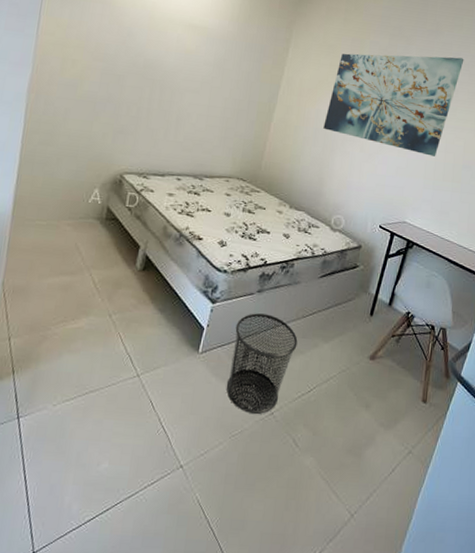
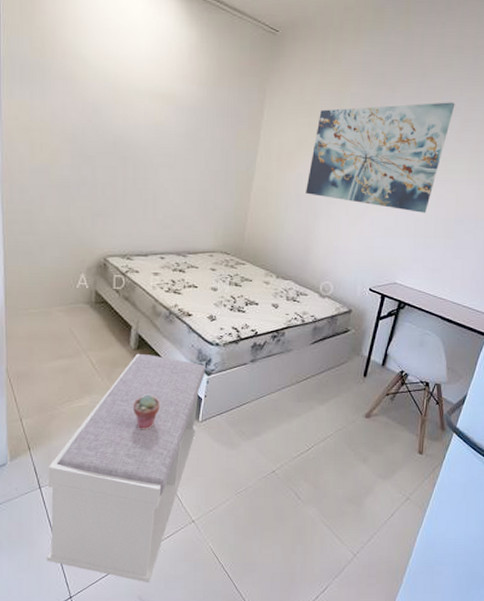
bench: none [13,275,211,539] -> present [47,353,206,583]
potted succulent: none [131,320,160,359] -> present [133,395,160,430]
waste bin: present [226,313,298,415] -> none [228,382,294,474]

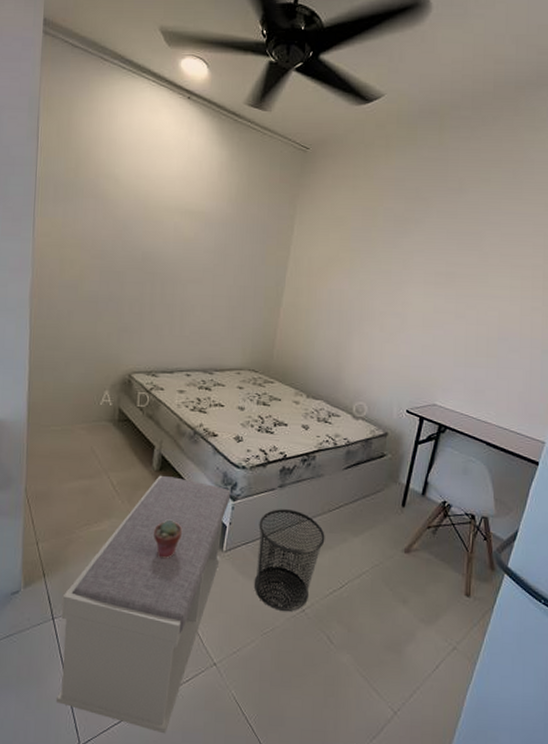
waste bin: none [228,382,294,474] -> present [254,509,325,612]
wall art: present [306,102,455,213] -> none [337,216,494,330]

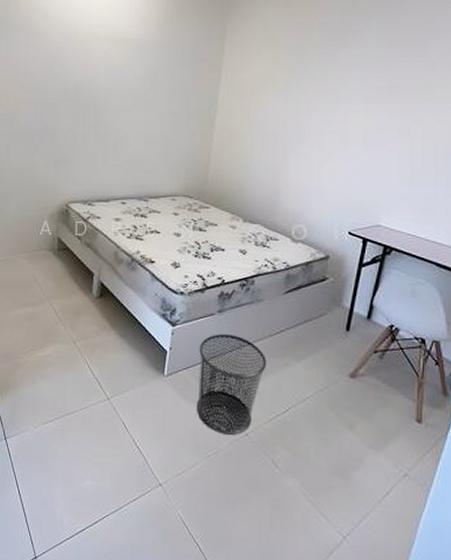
bench: present [57,475,231,734] -> none [12,301,170,550]
potted succulent: present [154,520,182,559] -> none [97,346,123,383]

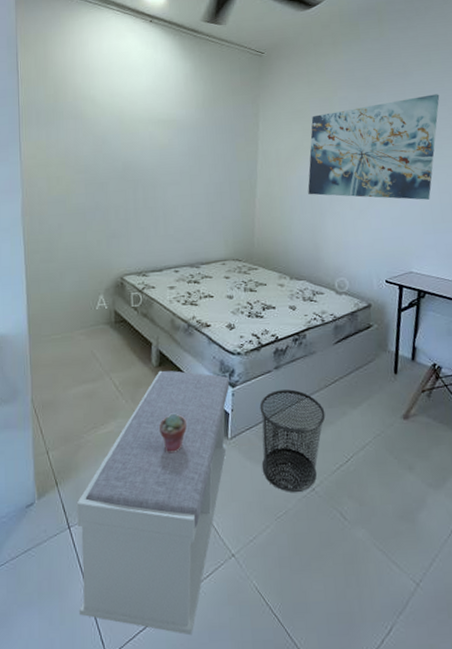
bench: none [12,301,170,550] -> present [76,370,230,636]
potted succulent: none [97,346,123,383] -> present [159,414,187,454]
wall art: none [272,23,440,147] -> present [308,94,440,200]

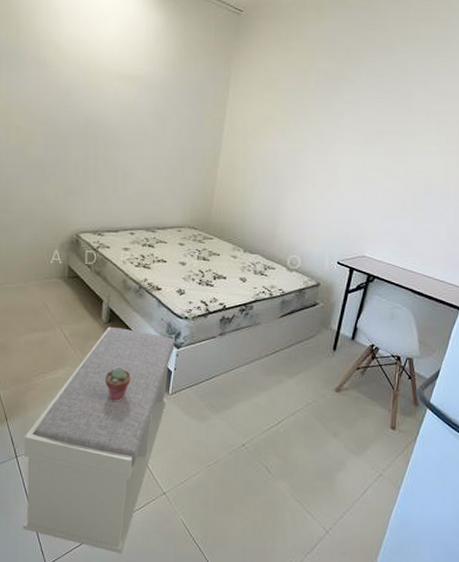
waste bin: present [259,389,326,493] -> none [198,355,263,447]
wall art: present [308,94,440,200] -> none [272,74,422,185]

